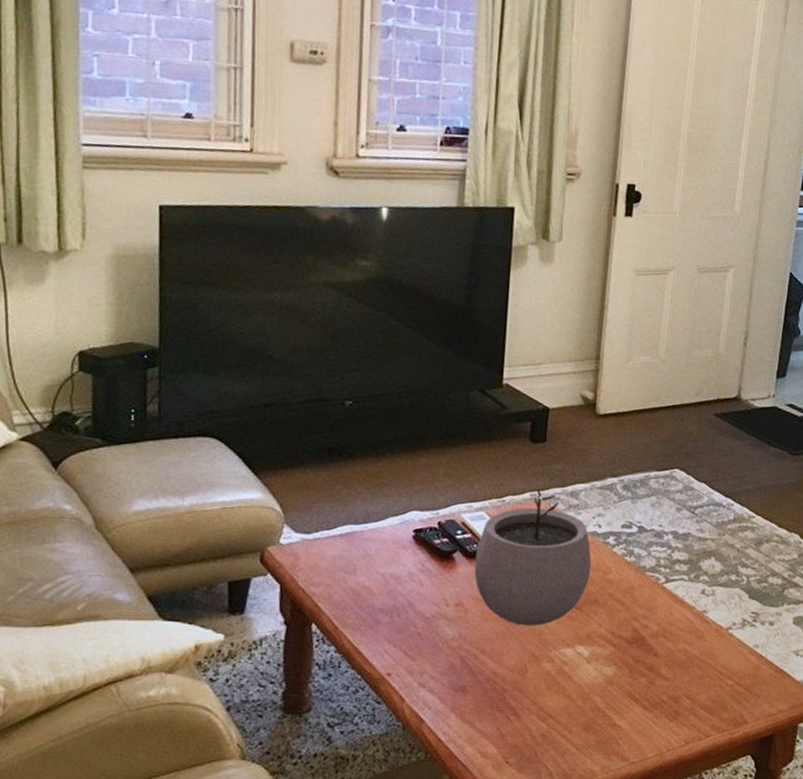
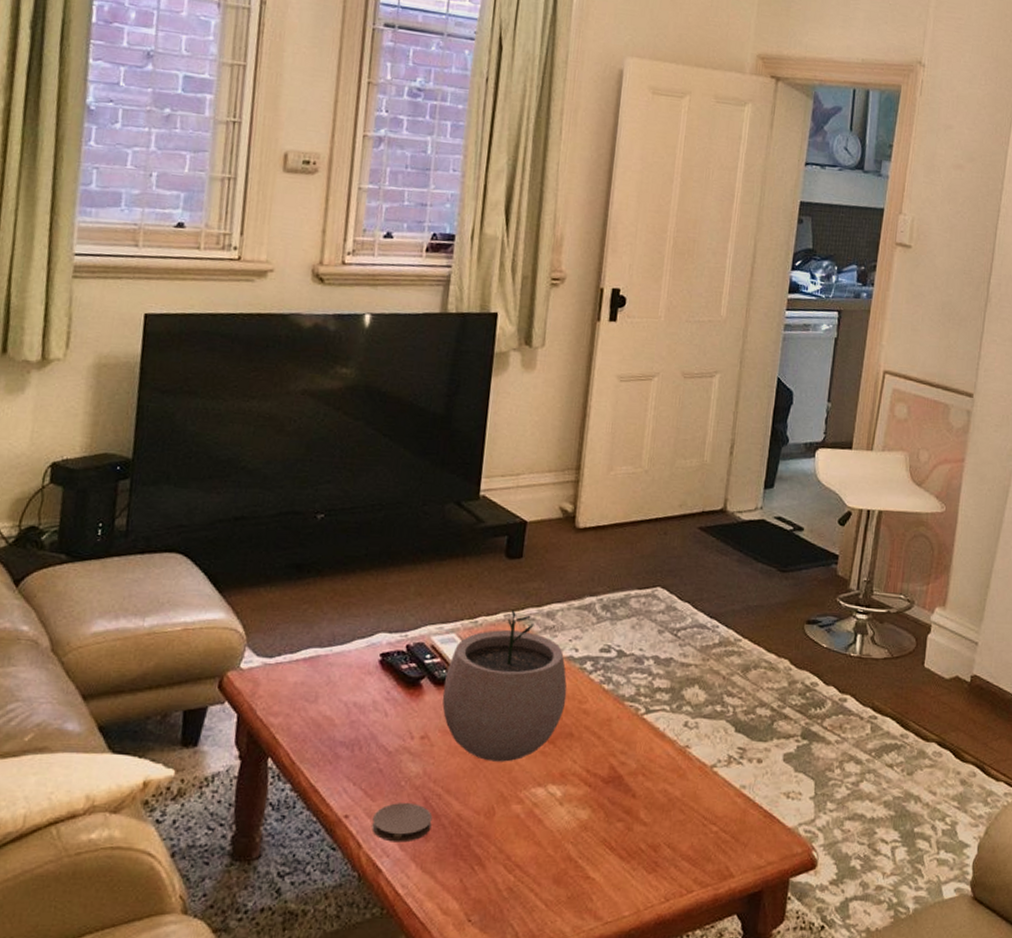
coaster: none [413,662,469,697] -> present [372,803,433,843]

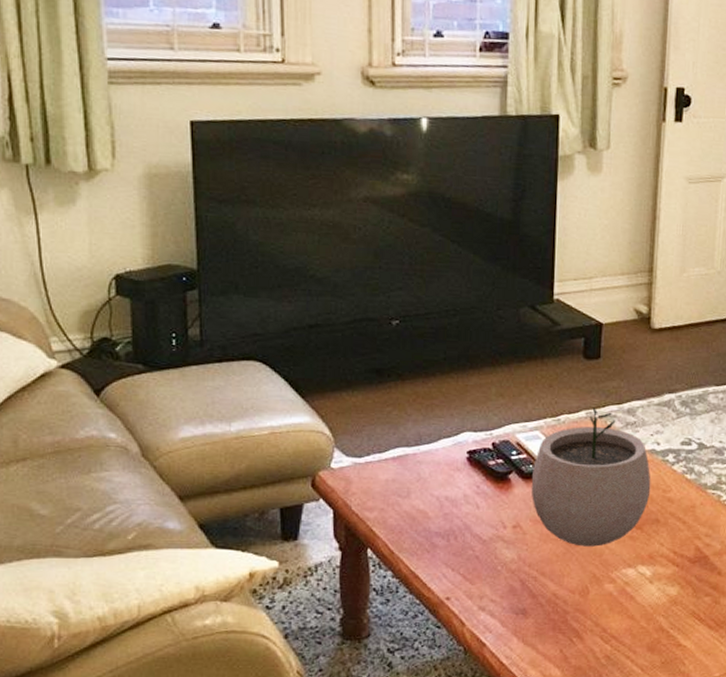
coaster: present [372,803,433,843] -> none [473,585,530,620]

